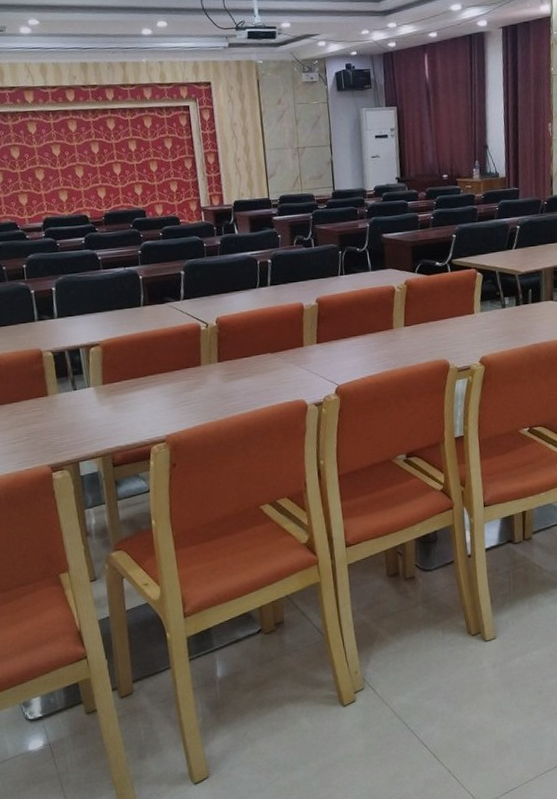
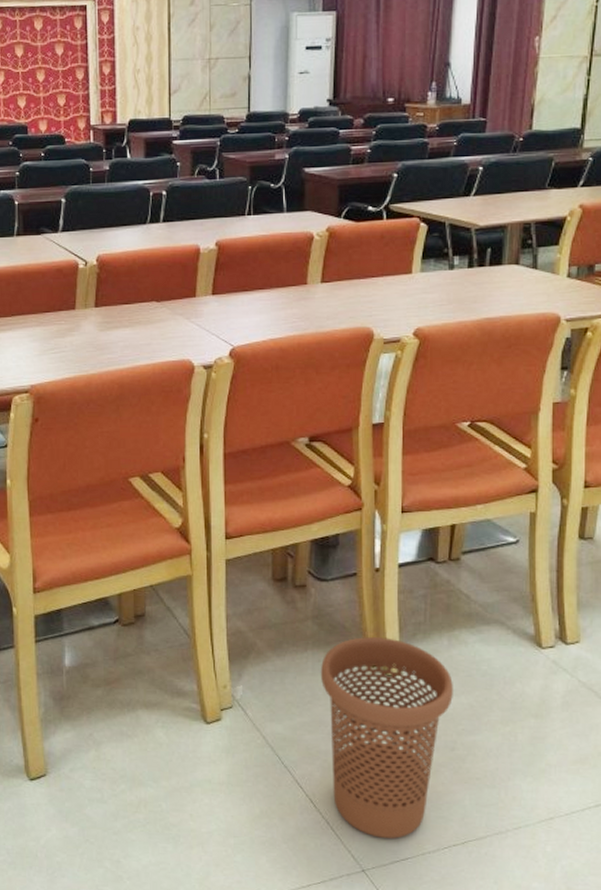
trash bin: none [432,610,537,776] -> present [320,637,453,839]

